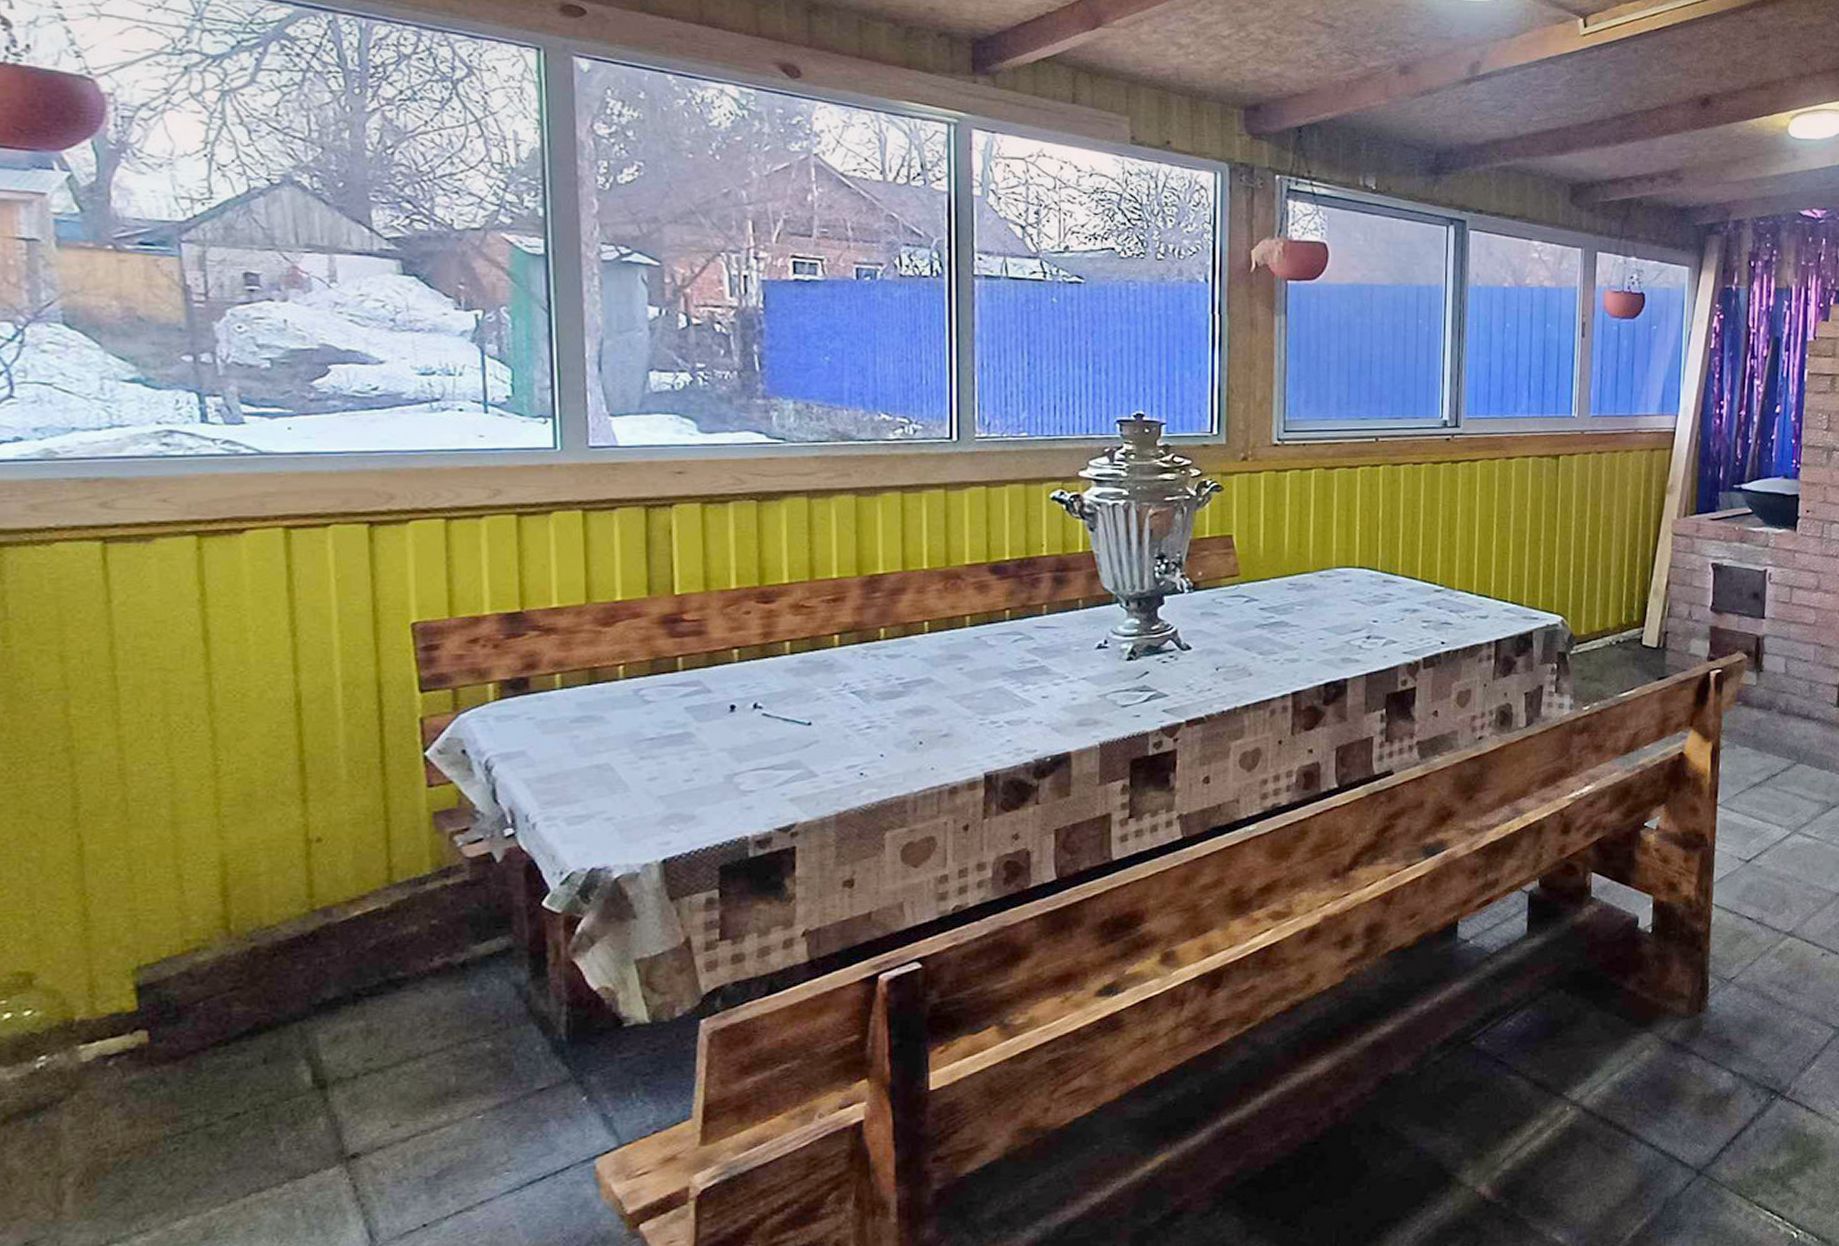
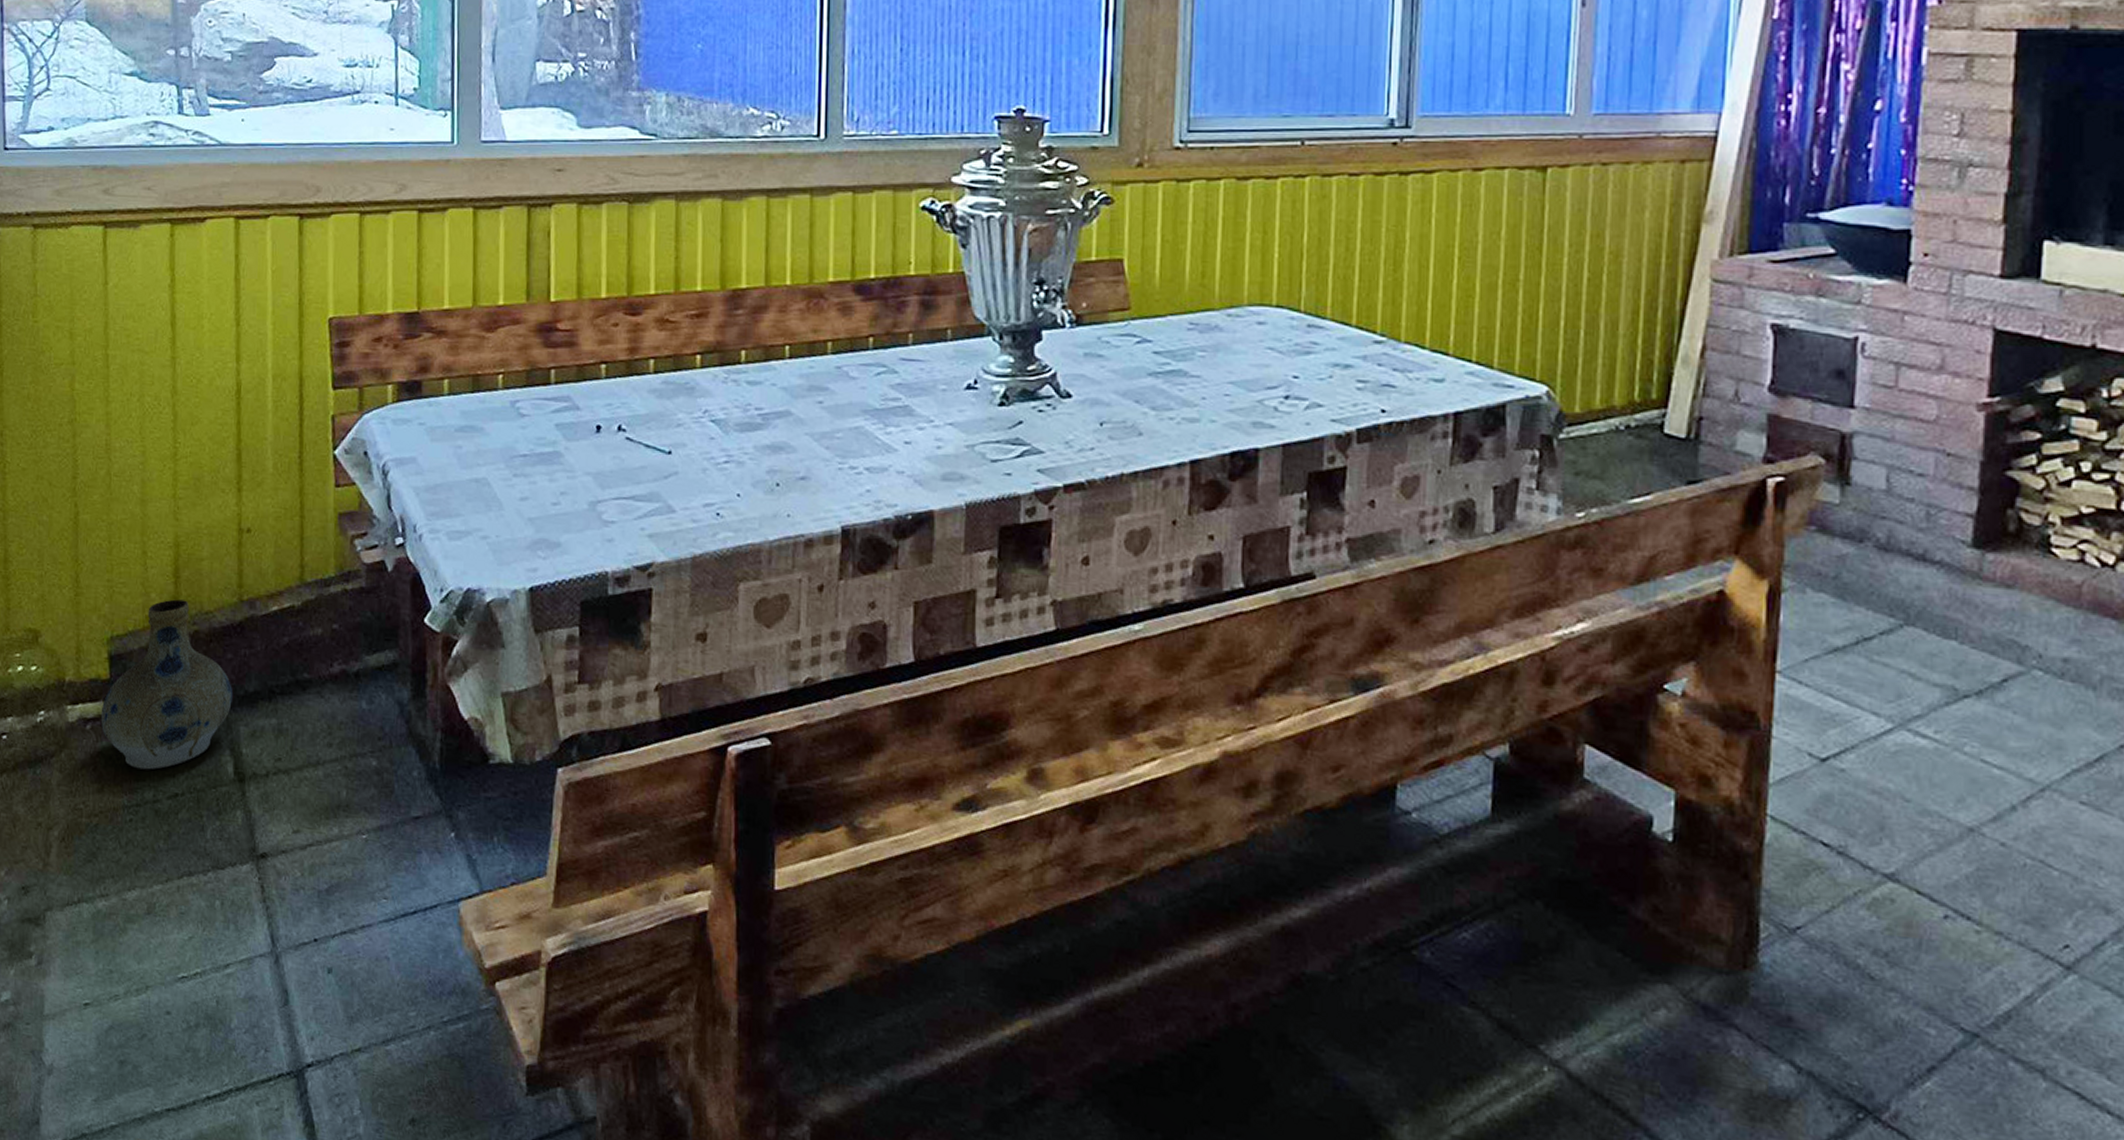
ceramic jug: none [127,918,306,1096] -> present [100,599,232,770]

